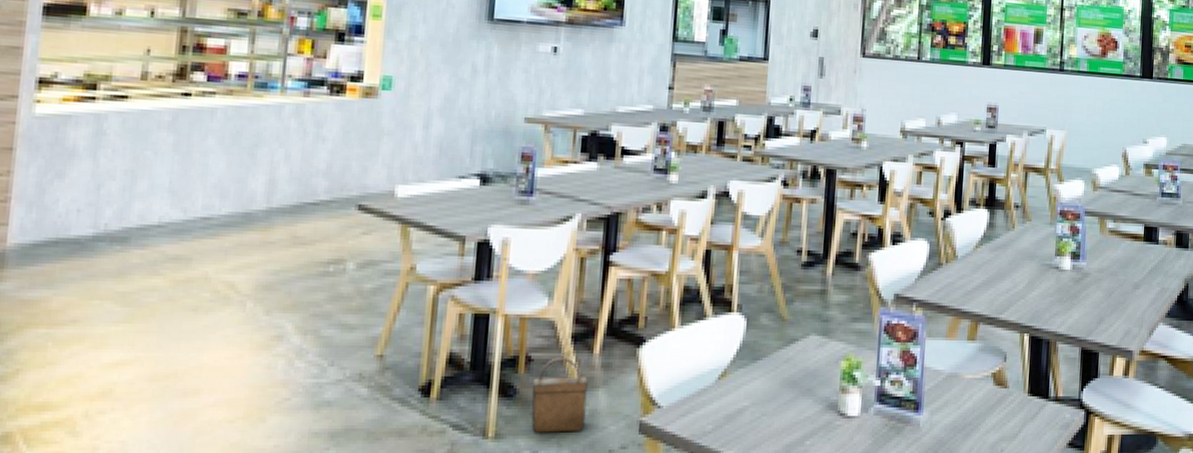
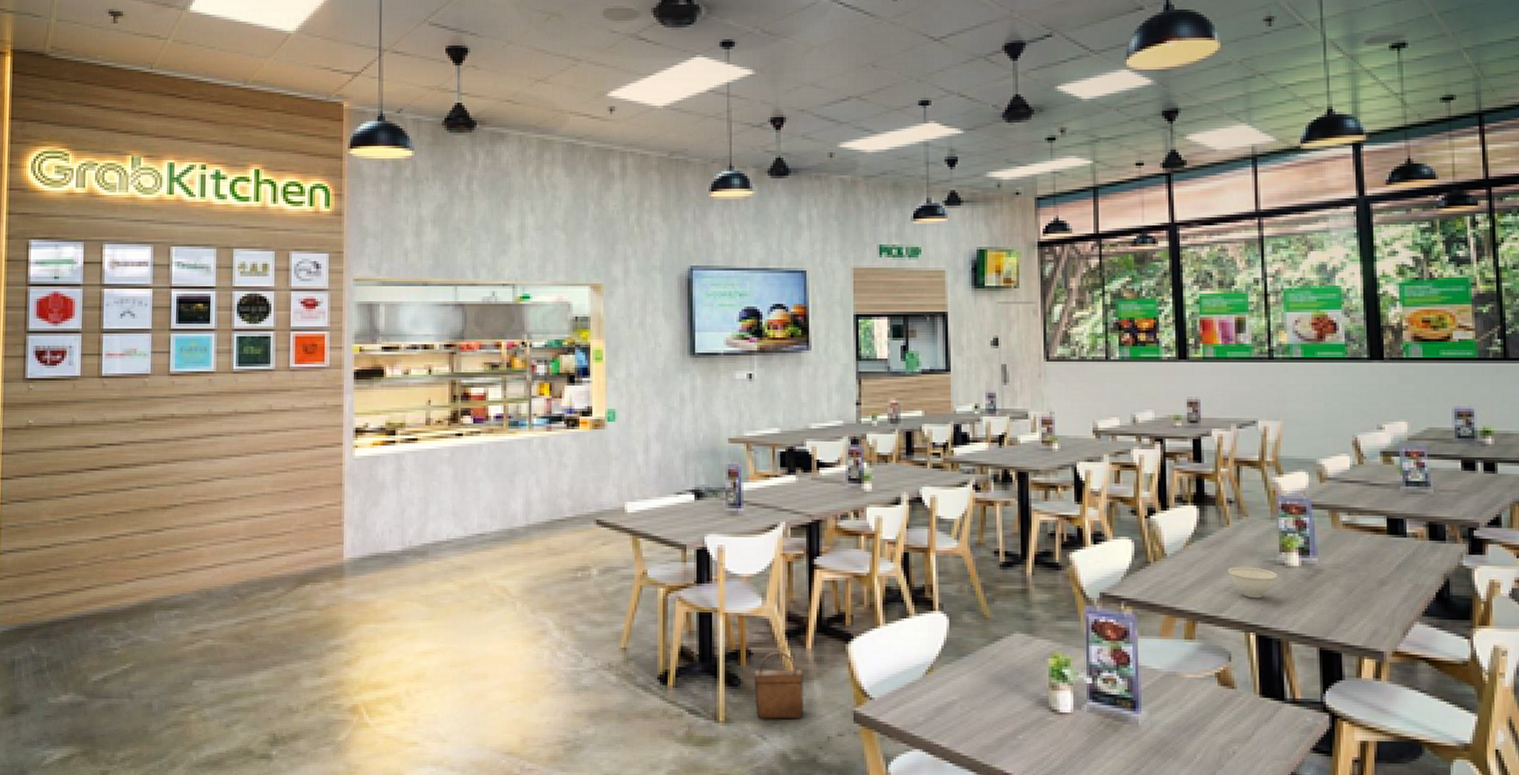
bowl: none [1009,269,1052,301] -> present [1227,566,1278,599]

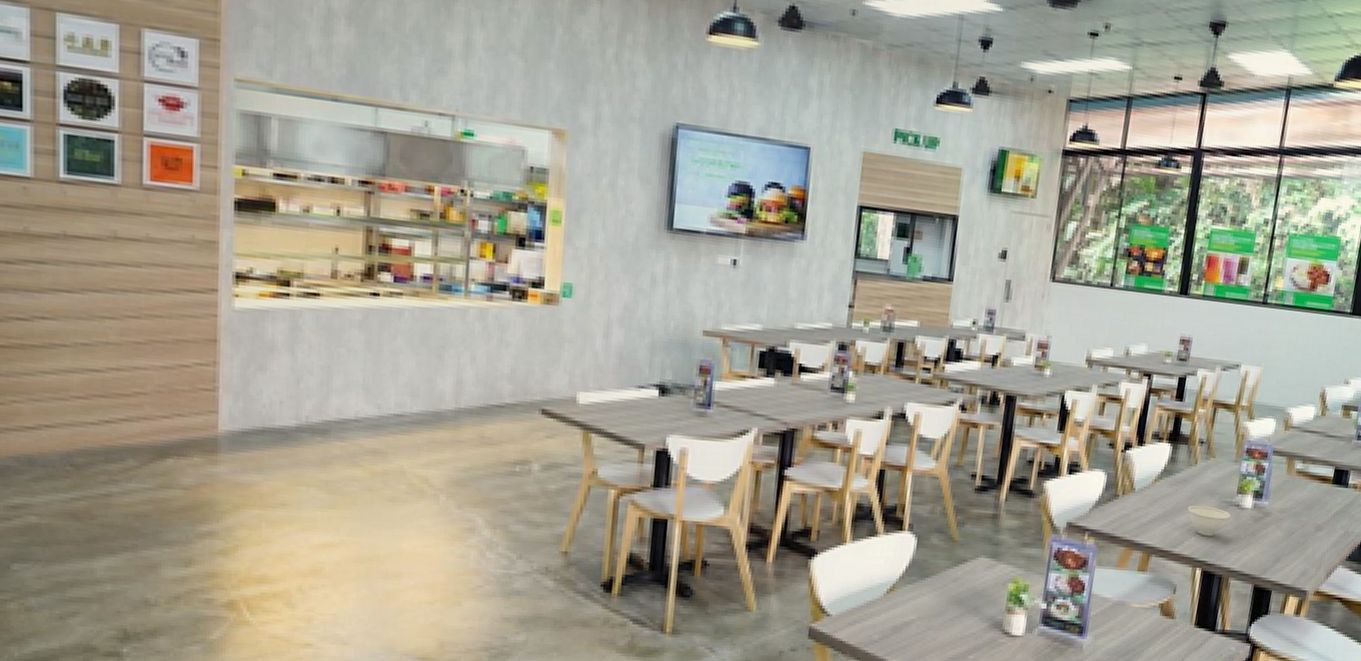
handbag: present [754,652,803,720] -> none [706,564,761,634]

